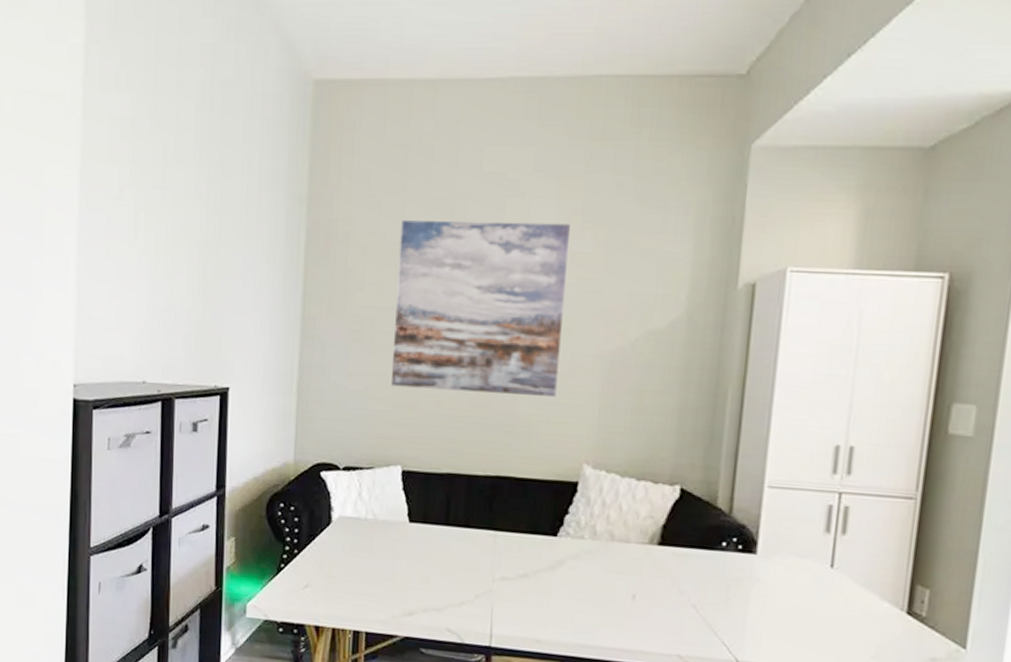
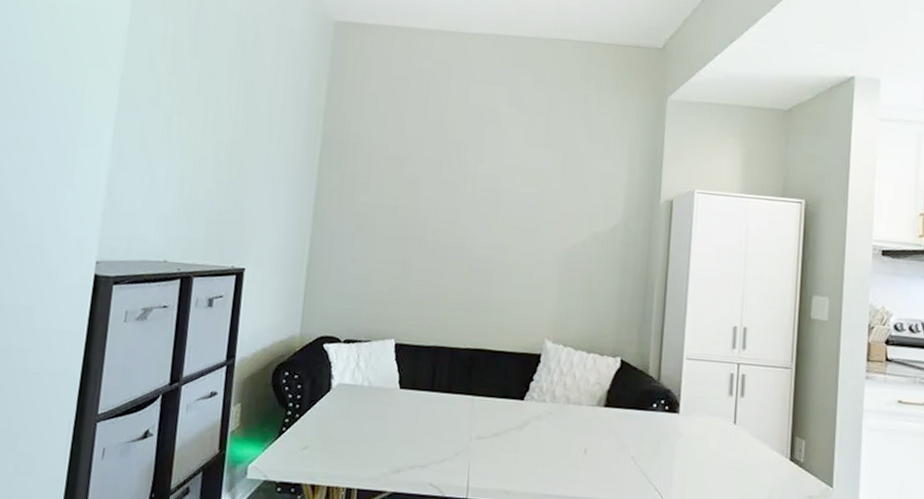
wall art: present [390,220,570,397] -> none [388,136,536,283]

